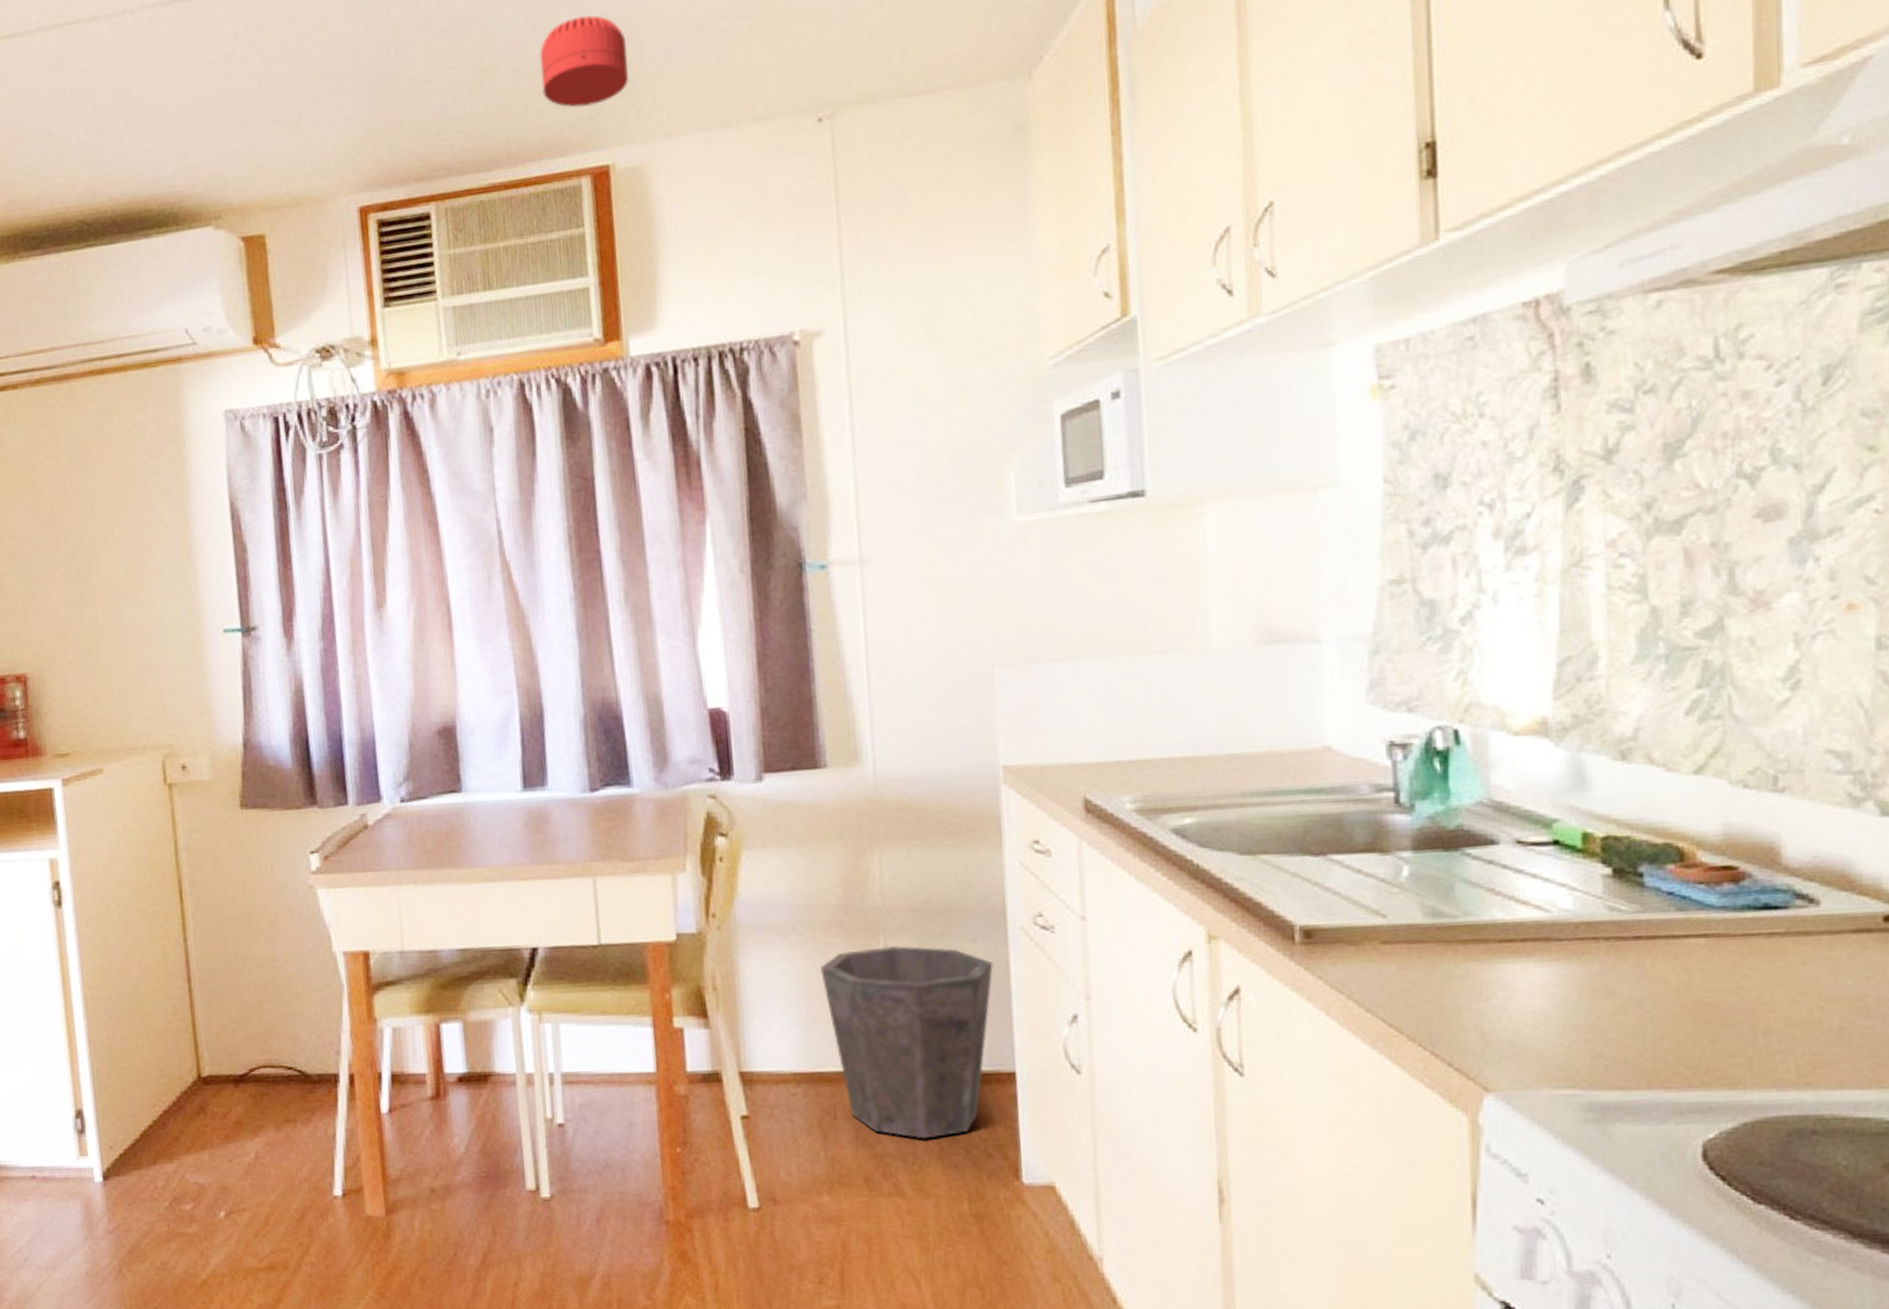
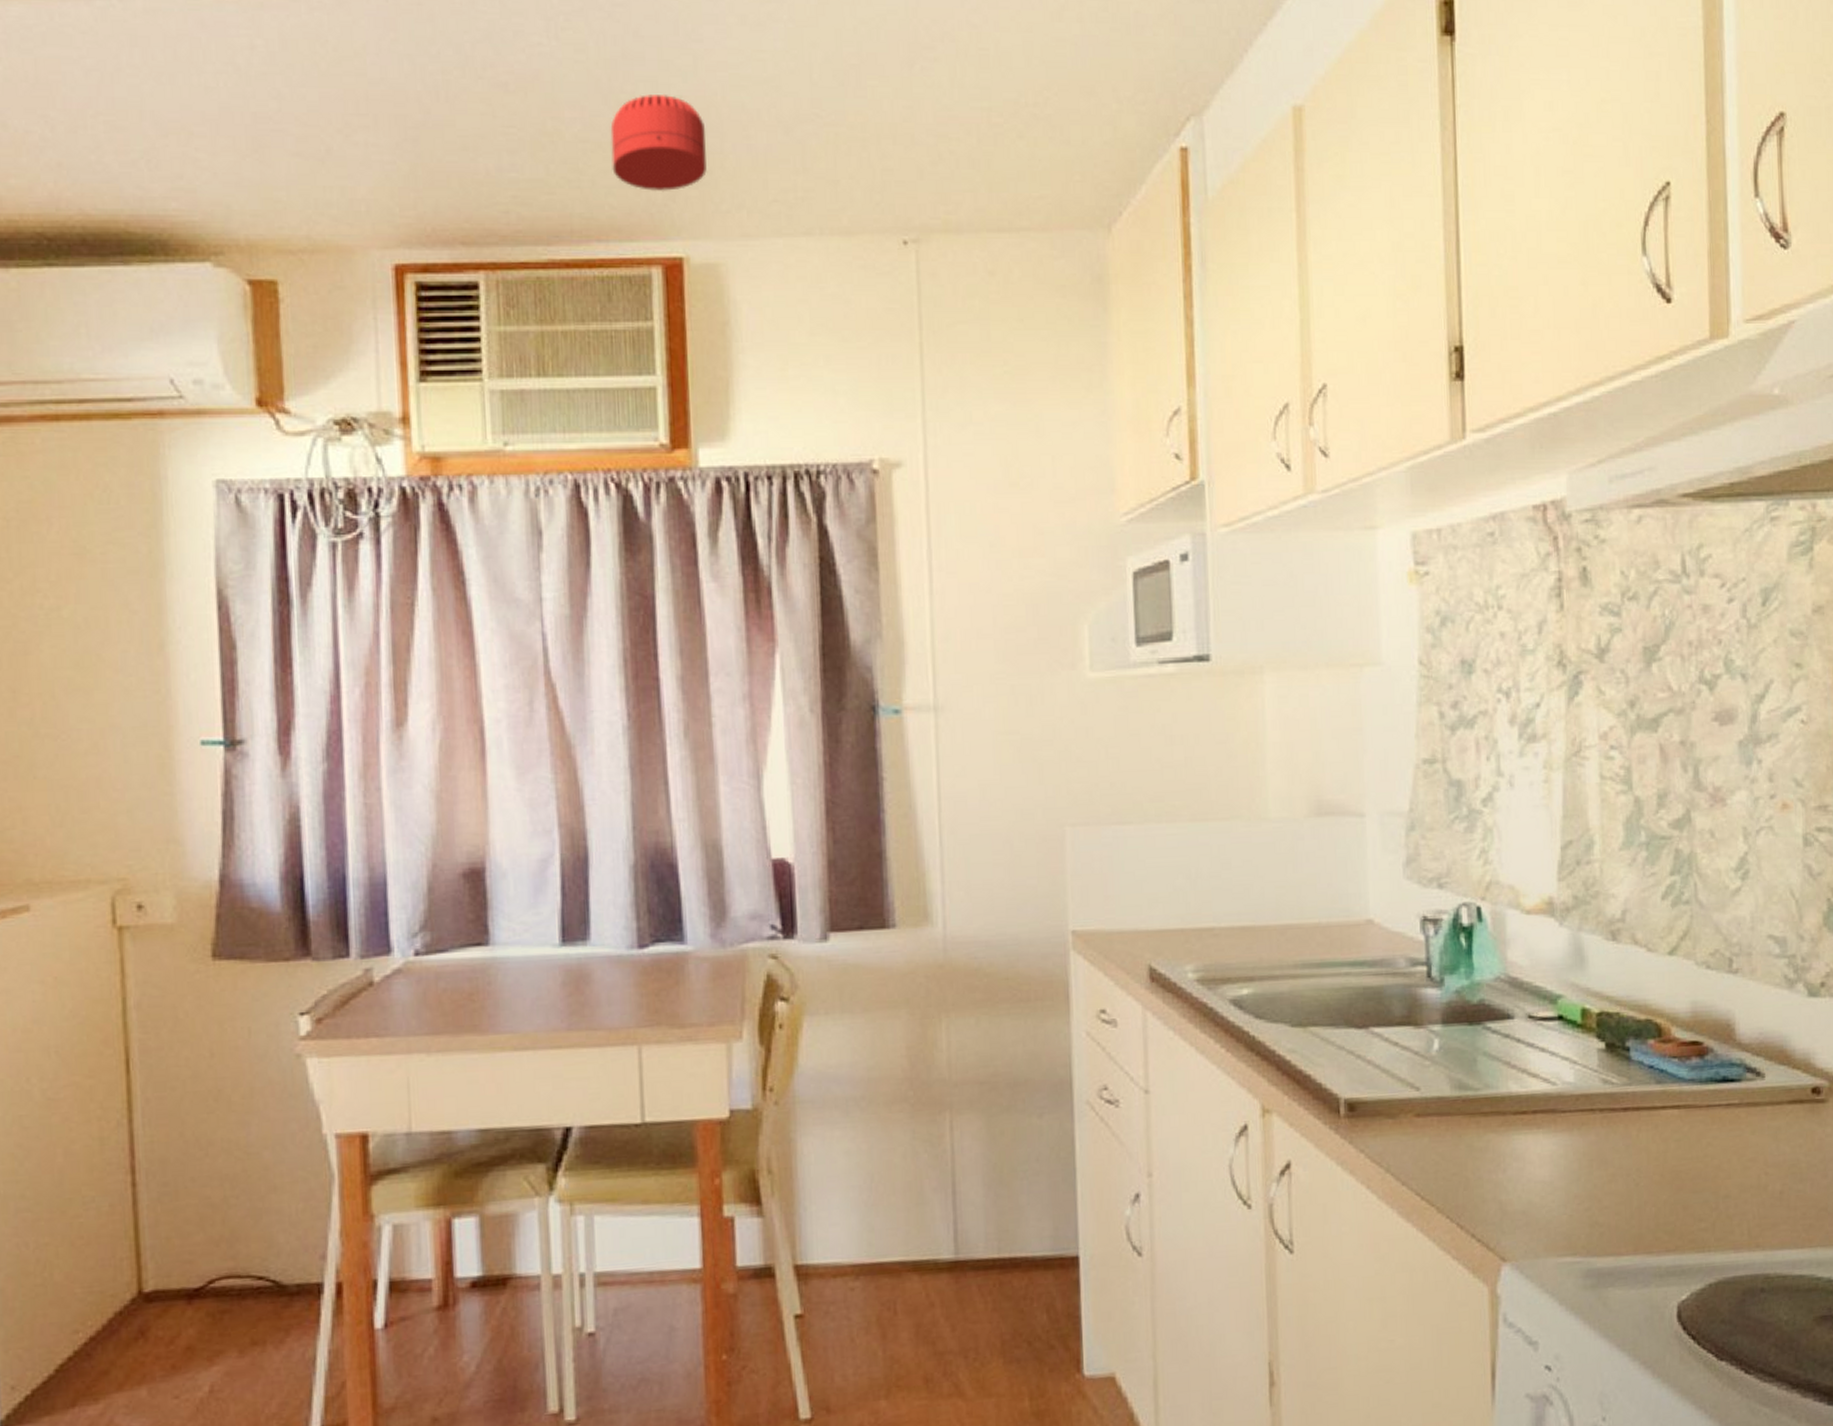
waste bin: present [820,945,993,1139] -> none [883,1121,1059,1332]

